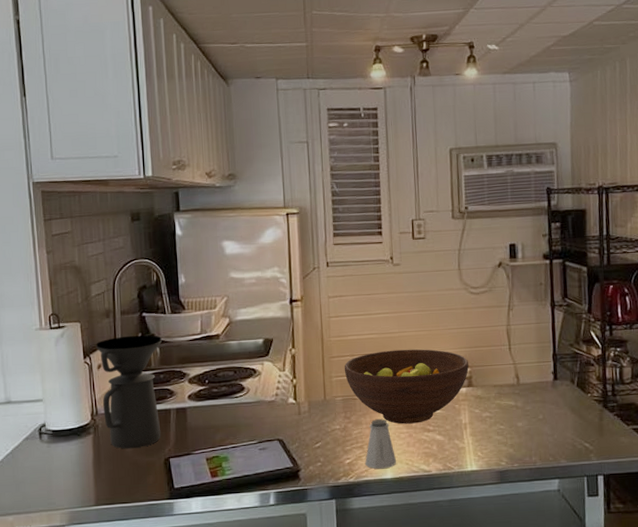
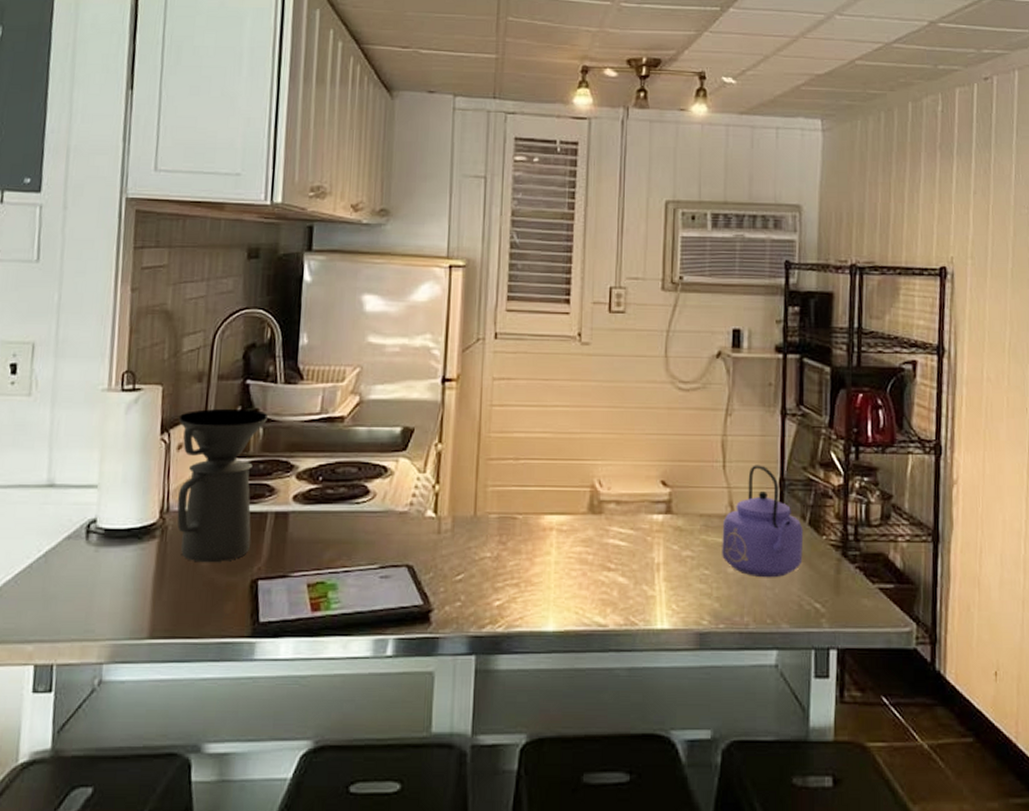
fruit bowl: present [344,349,469,424] -> none [504,456,668,558]
saltshaker: present [365,419,396,469] -> none [521,549,562,618]
kettle: none [511,345,574,428] -> present [722,465,804,578]

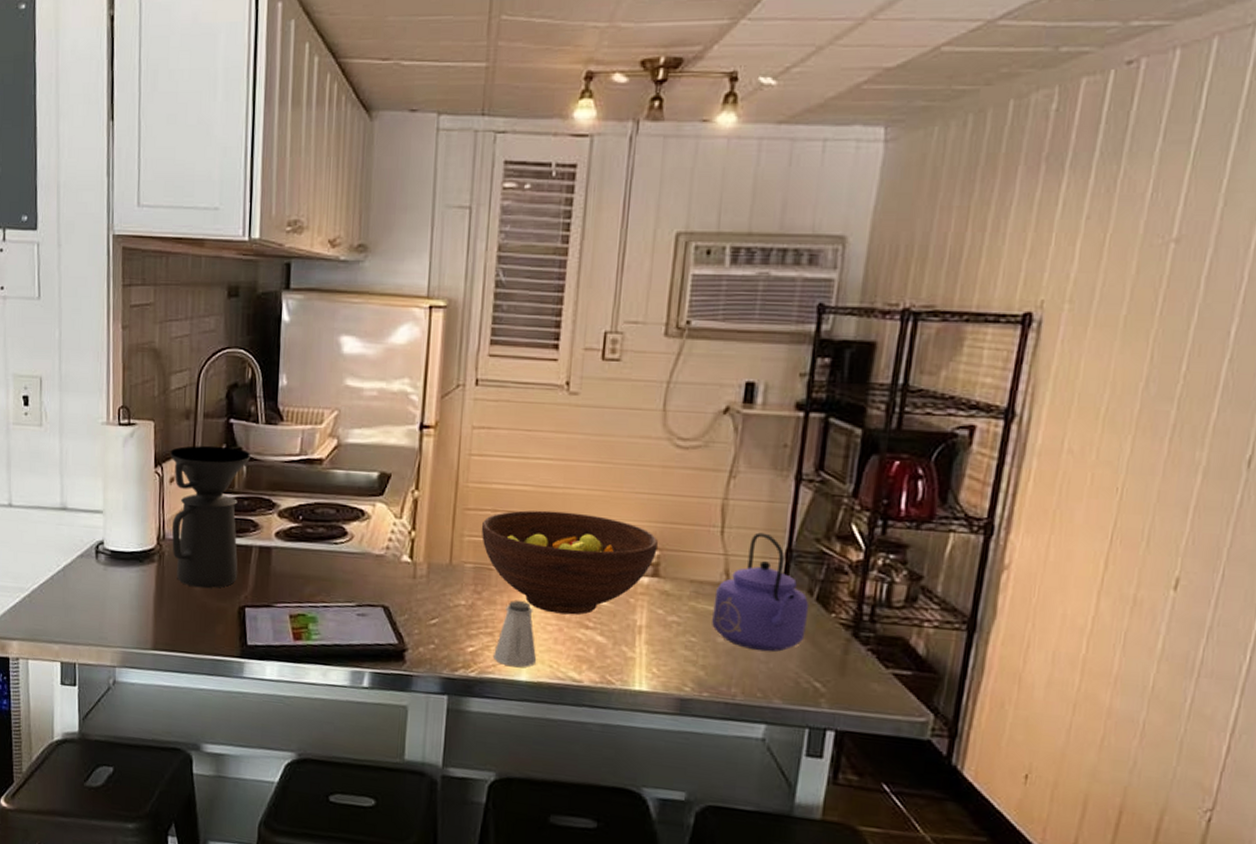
fruit bowl: none [504,456,668,558] -> present [481,510,658,615]
saltshaker: none [521,549,562,618] -> present [494,601,536,668]

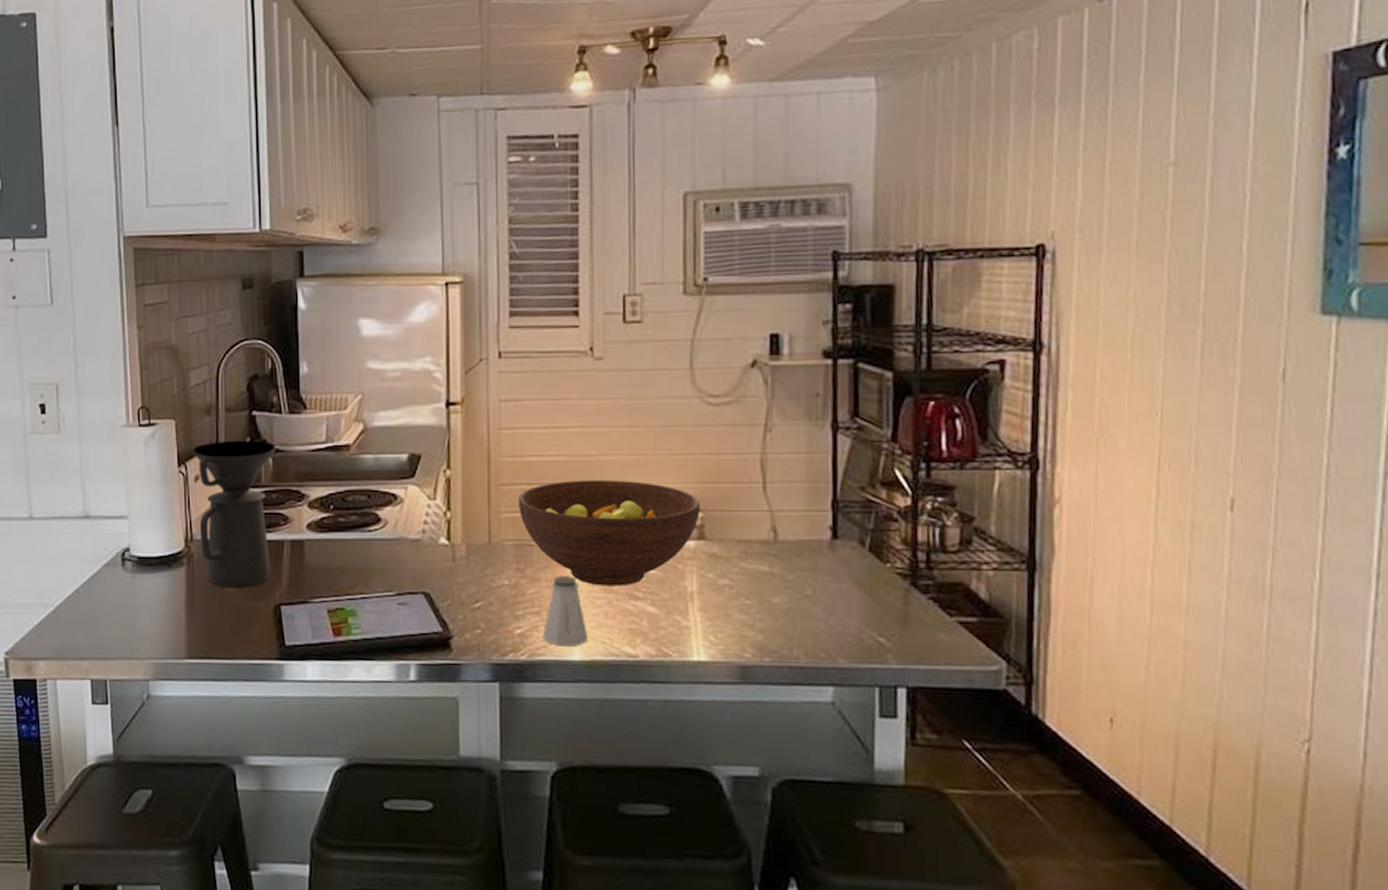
kettle: present [712,532,809,652] -> none [764,485,863,609]

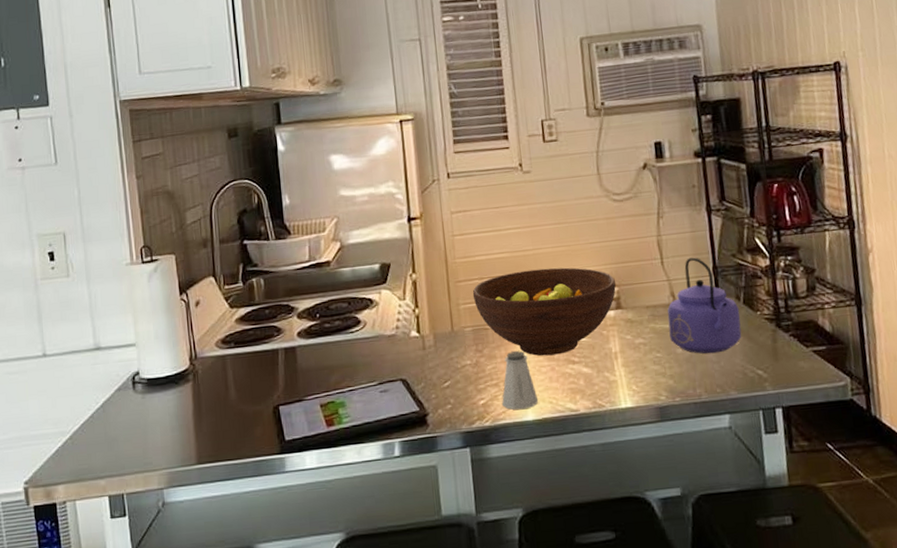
coffee maker: present [193,440,275,589] -> none [192,265,269,397]
kettle: none [764,485,863,609] -> present [667,257,742,354]

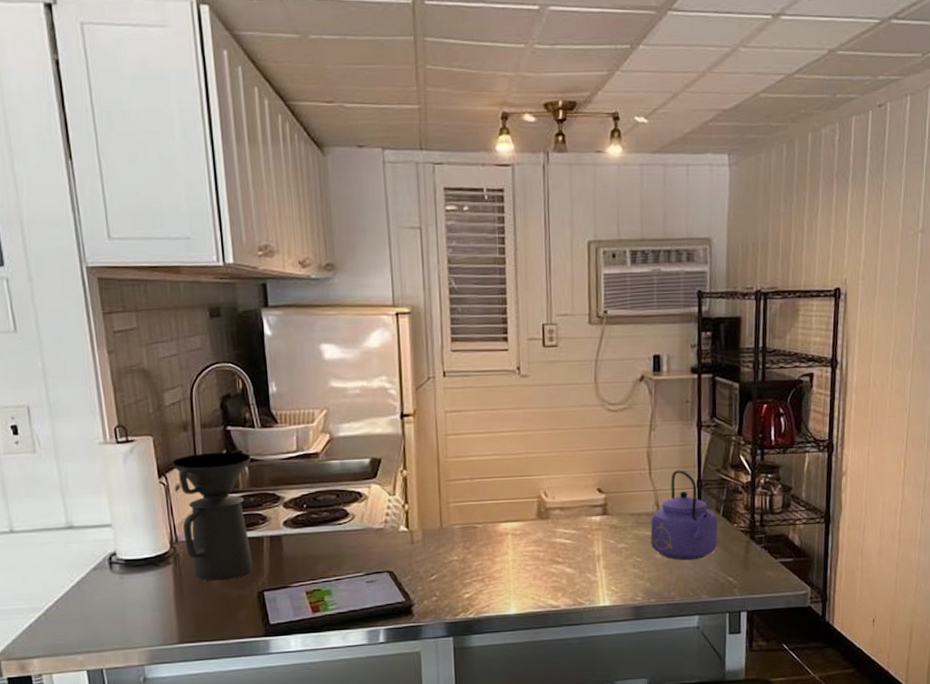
coffee maker: none [192,265,269,397] -> present [172,451,253,581]
fruit bowl: present [472,267,616,356] -> none [463,472,604,556]
saltshaker: present [502,351,538,410] -> none [486,550,521,605]

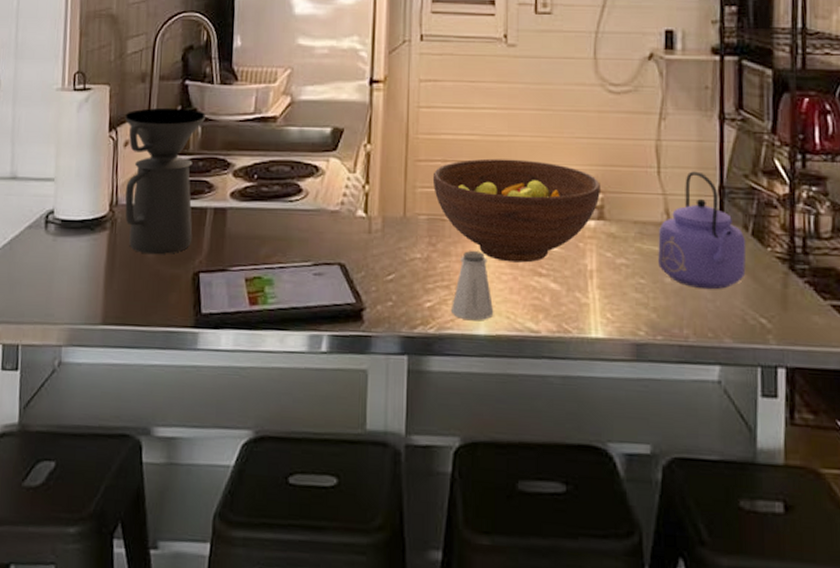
fruit bowl: none [463,472,604,556] -> present [432,158,600,263]
saltshaker: none [486,550,521,605] -> present [452,251,493,321]

